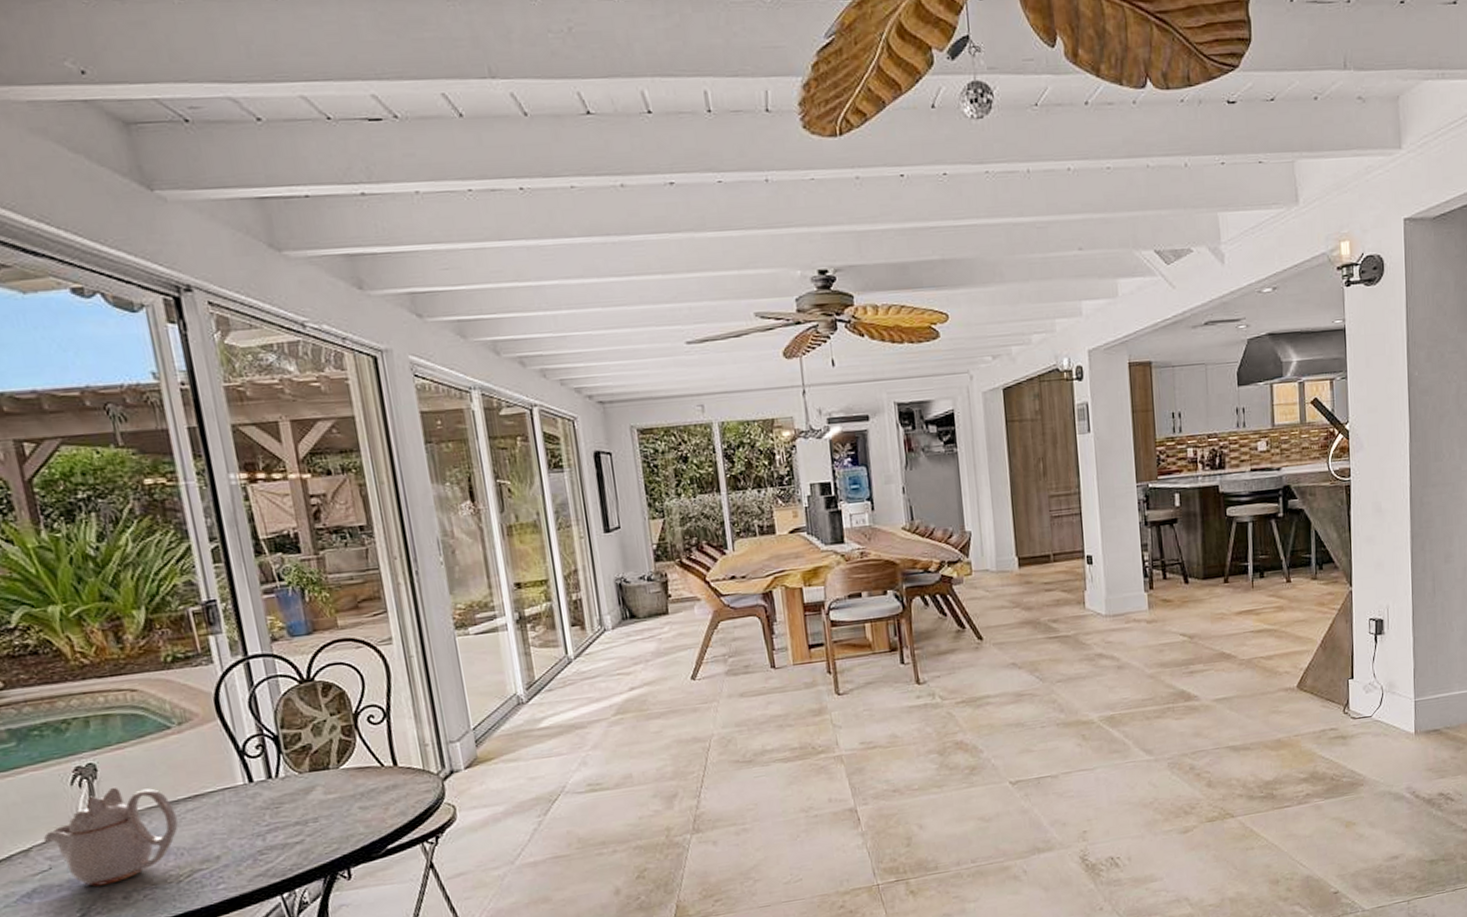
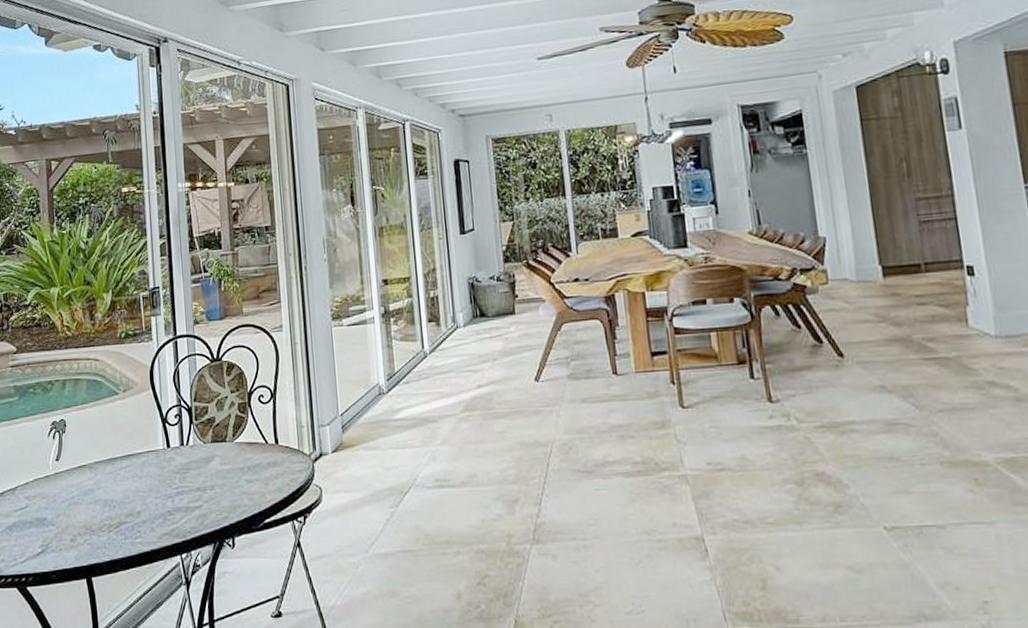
teapot: present [43,786,178,887] -> none [25,441,115,527]

